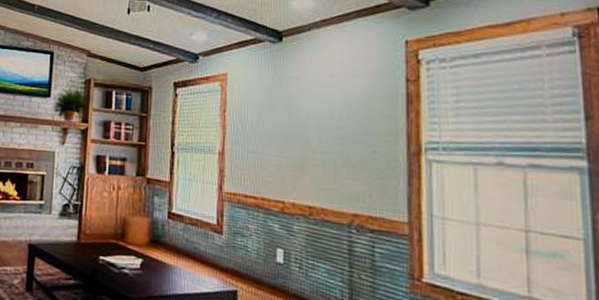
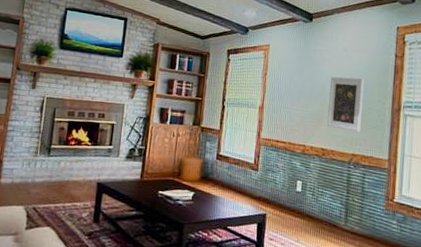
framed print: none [312,111,362,185] -> present [326,77,364,133]

